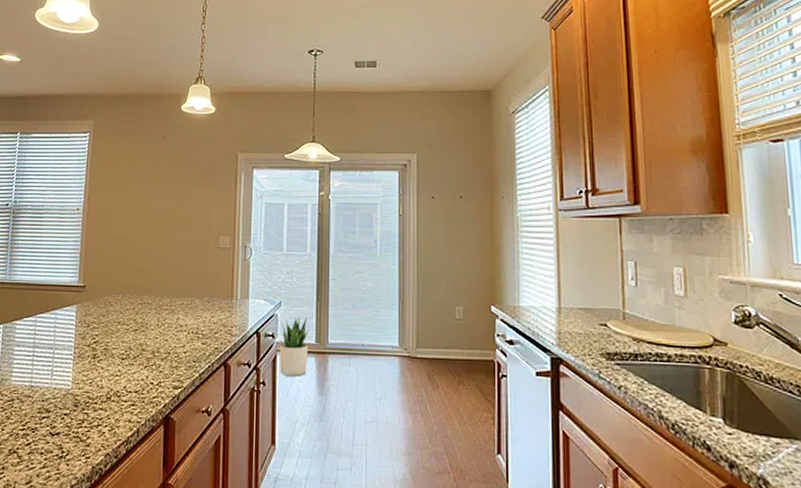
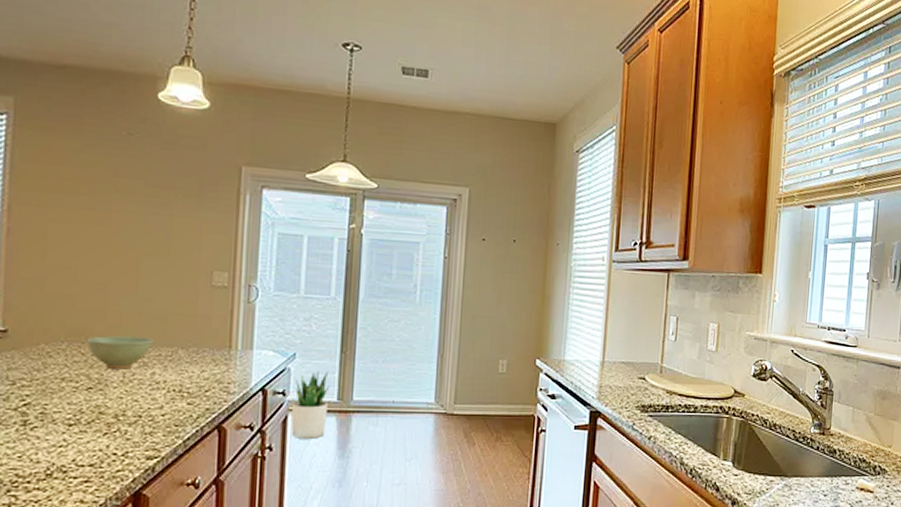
bowl: none [134,289,178,315] -> present [86,336,153,370]

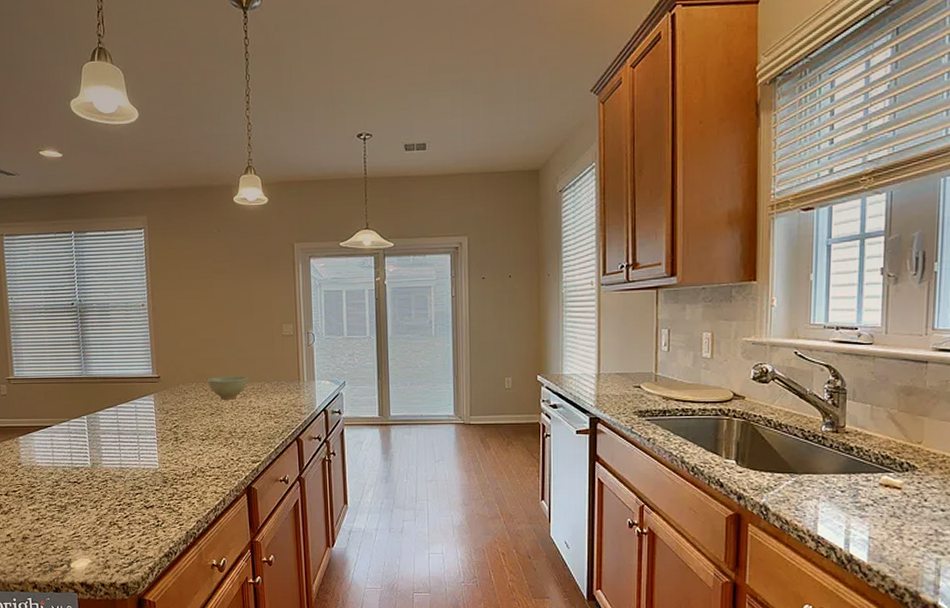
planter: present [290,371,330,440] -> none [346,394,372,447]

